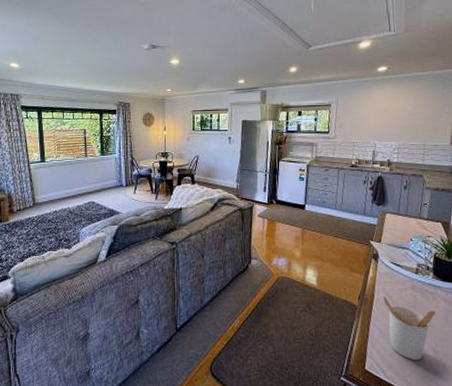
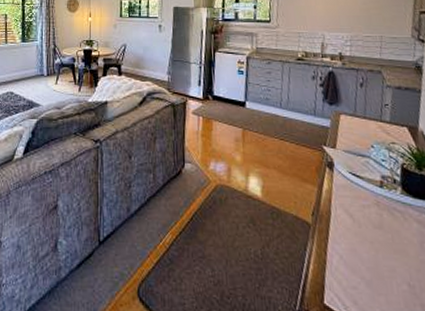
utensil holder: present [383,297,436,360] -> none [342,214,408,296]

